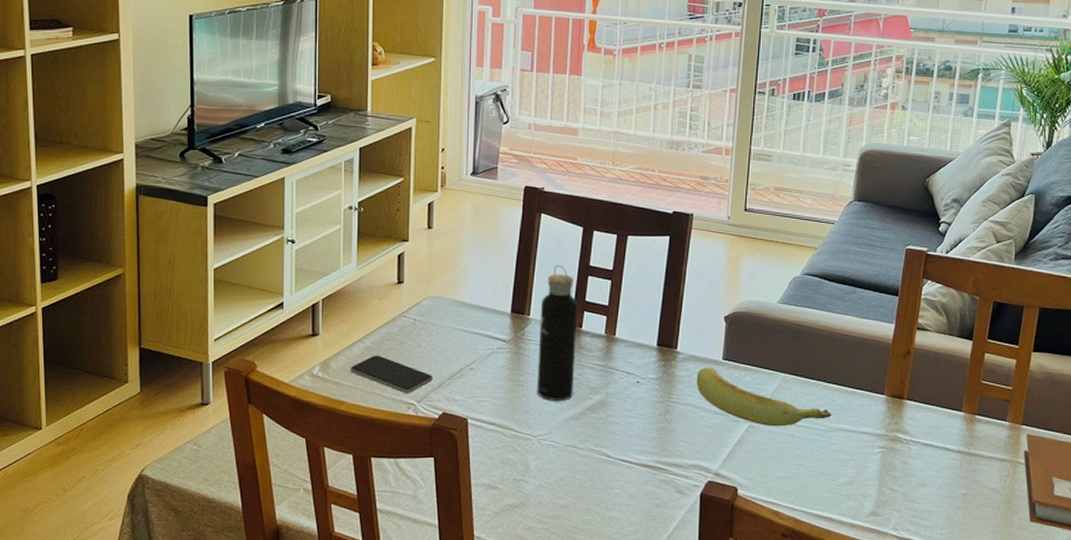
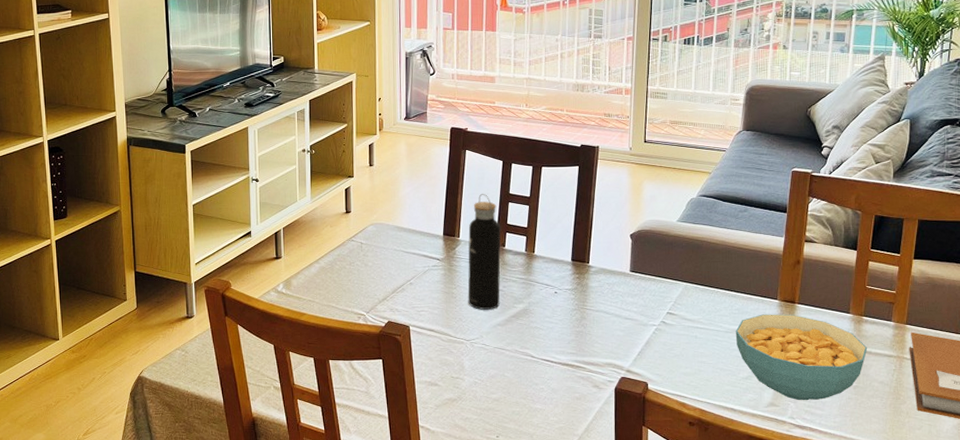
smartphone: present [350,355,433,394] -> none [308,273,379,306]
banana: present [696,367,832,427] -> none [607,278,730,329]
cereal bowl: none [837,411,980,510] -> present [735,314,868,401]

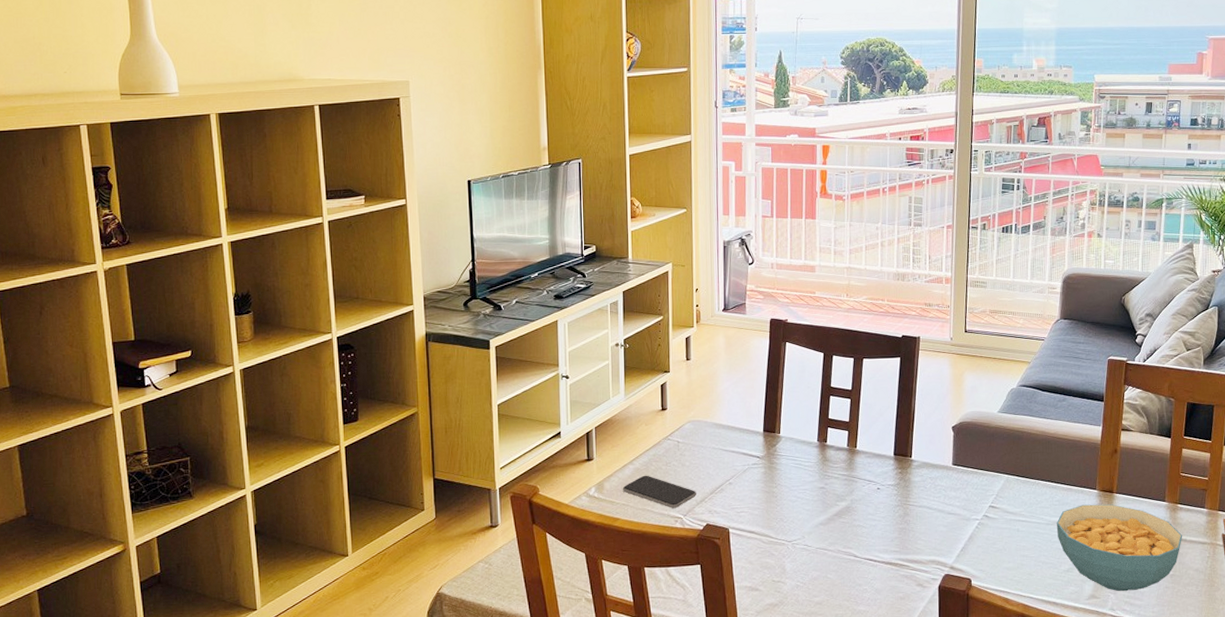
smartphone: none [308,273,379,306] -> present [622,475,696,509]
water bottle: present [468,193,501,310] -> none [789,387,823,509]

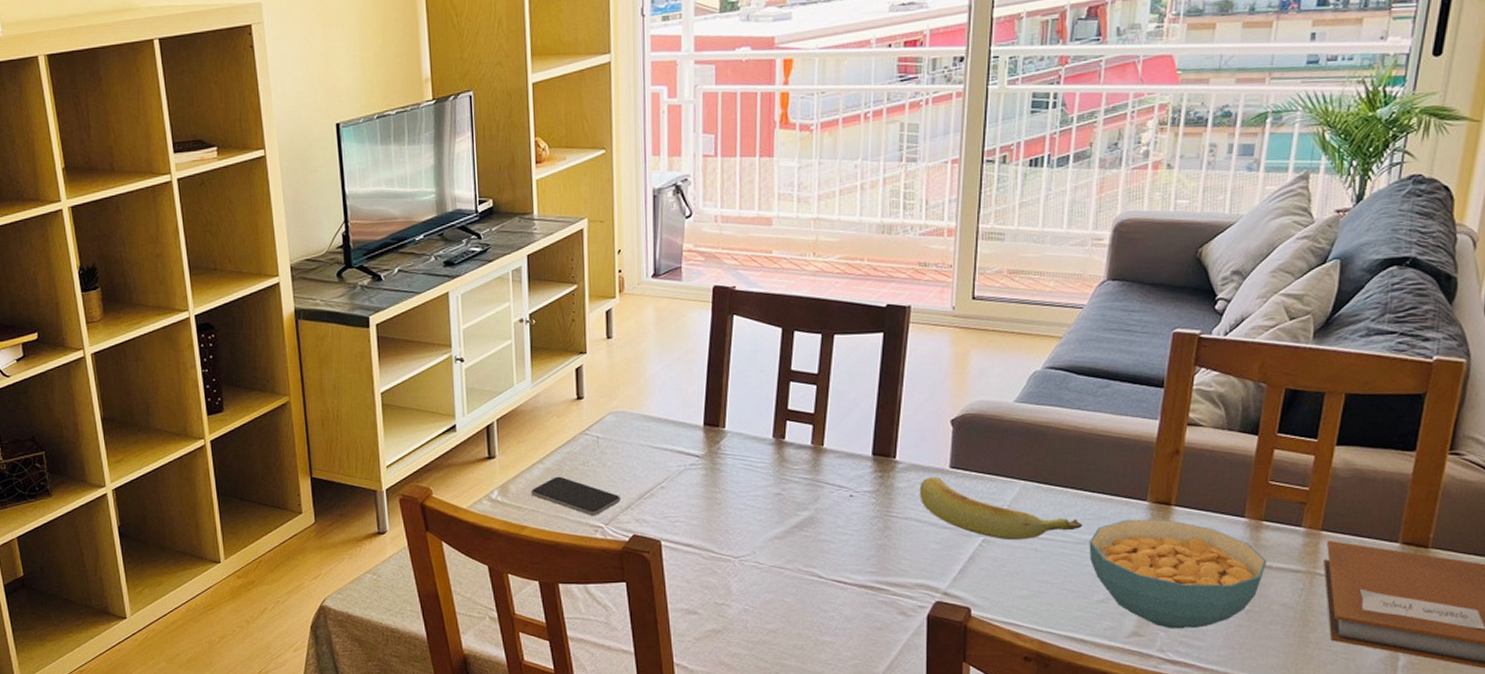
banana: none [930,472,1051,523] -> present [919,476,1083,541]

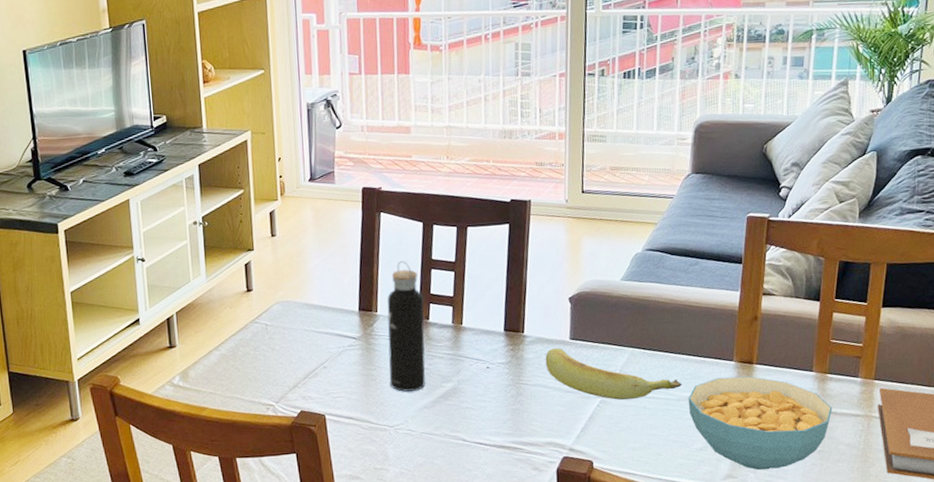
smartphone: present [530,476,621,517] -> none [208,361,289,396]
water bottle: none [736,370,780,519] -> present [387,260,426,392]

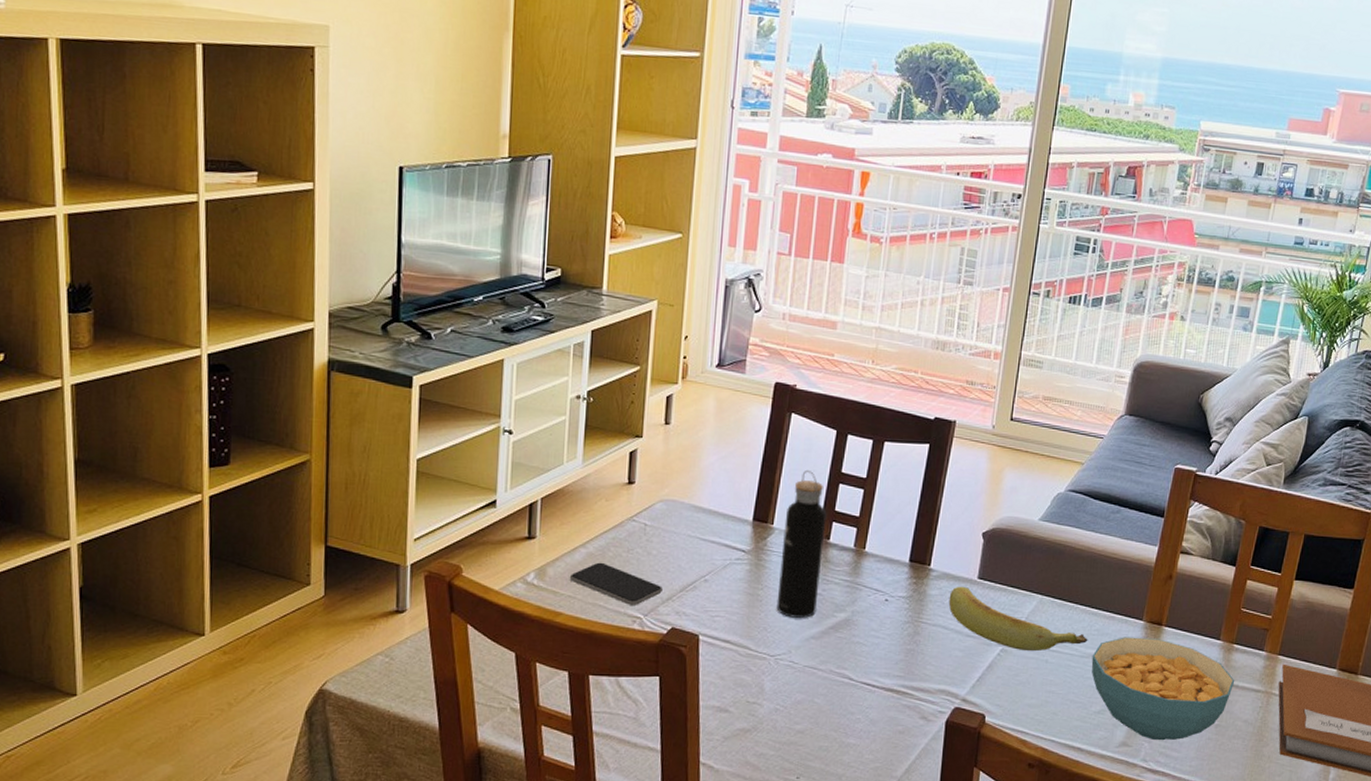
smartphone: none [208,361,289,396] -> present [569,562,662,607]

